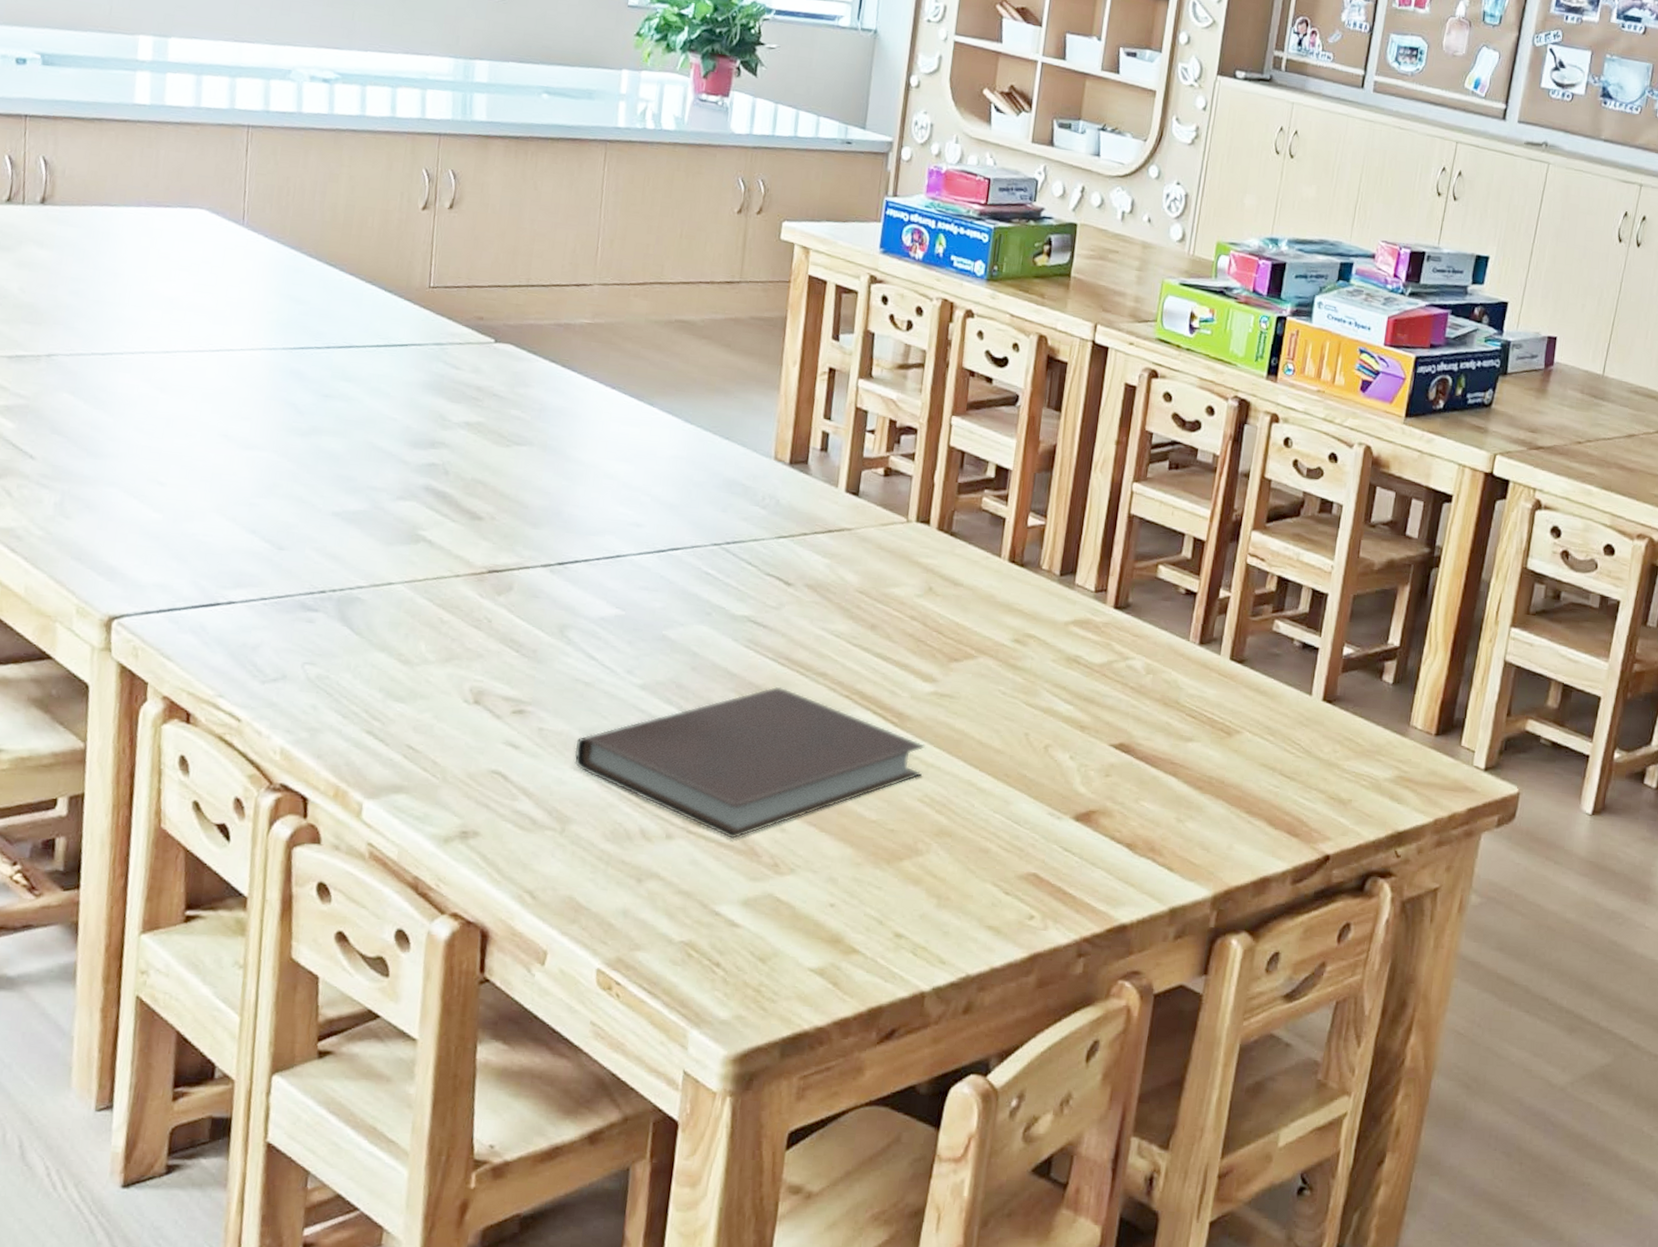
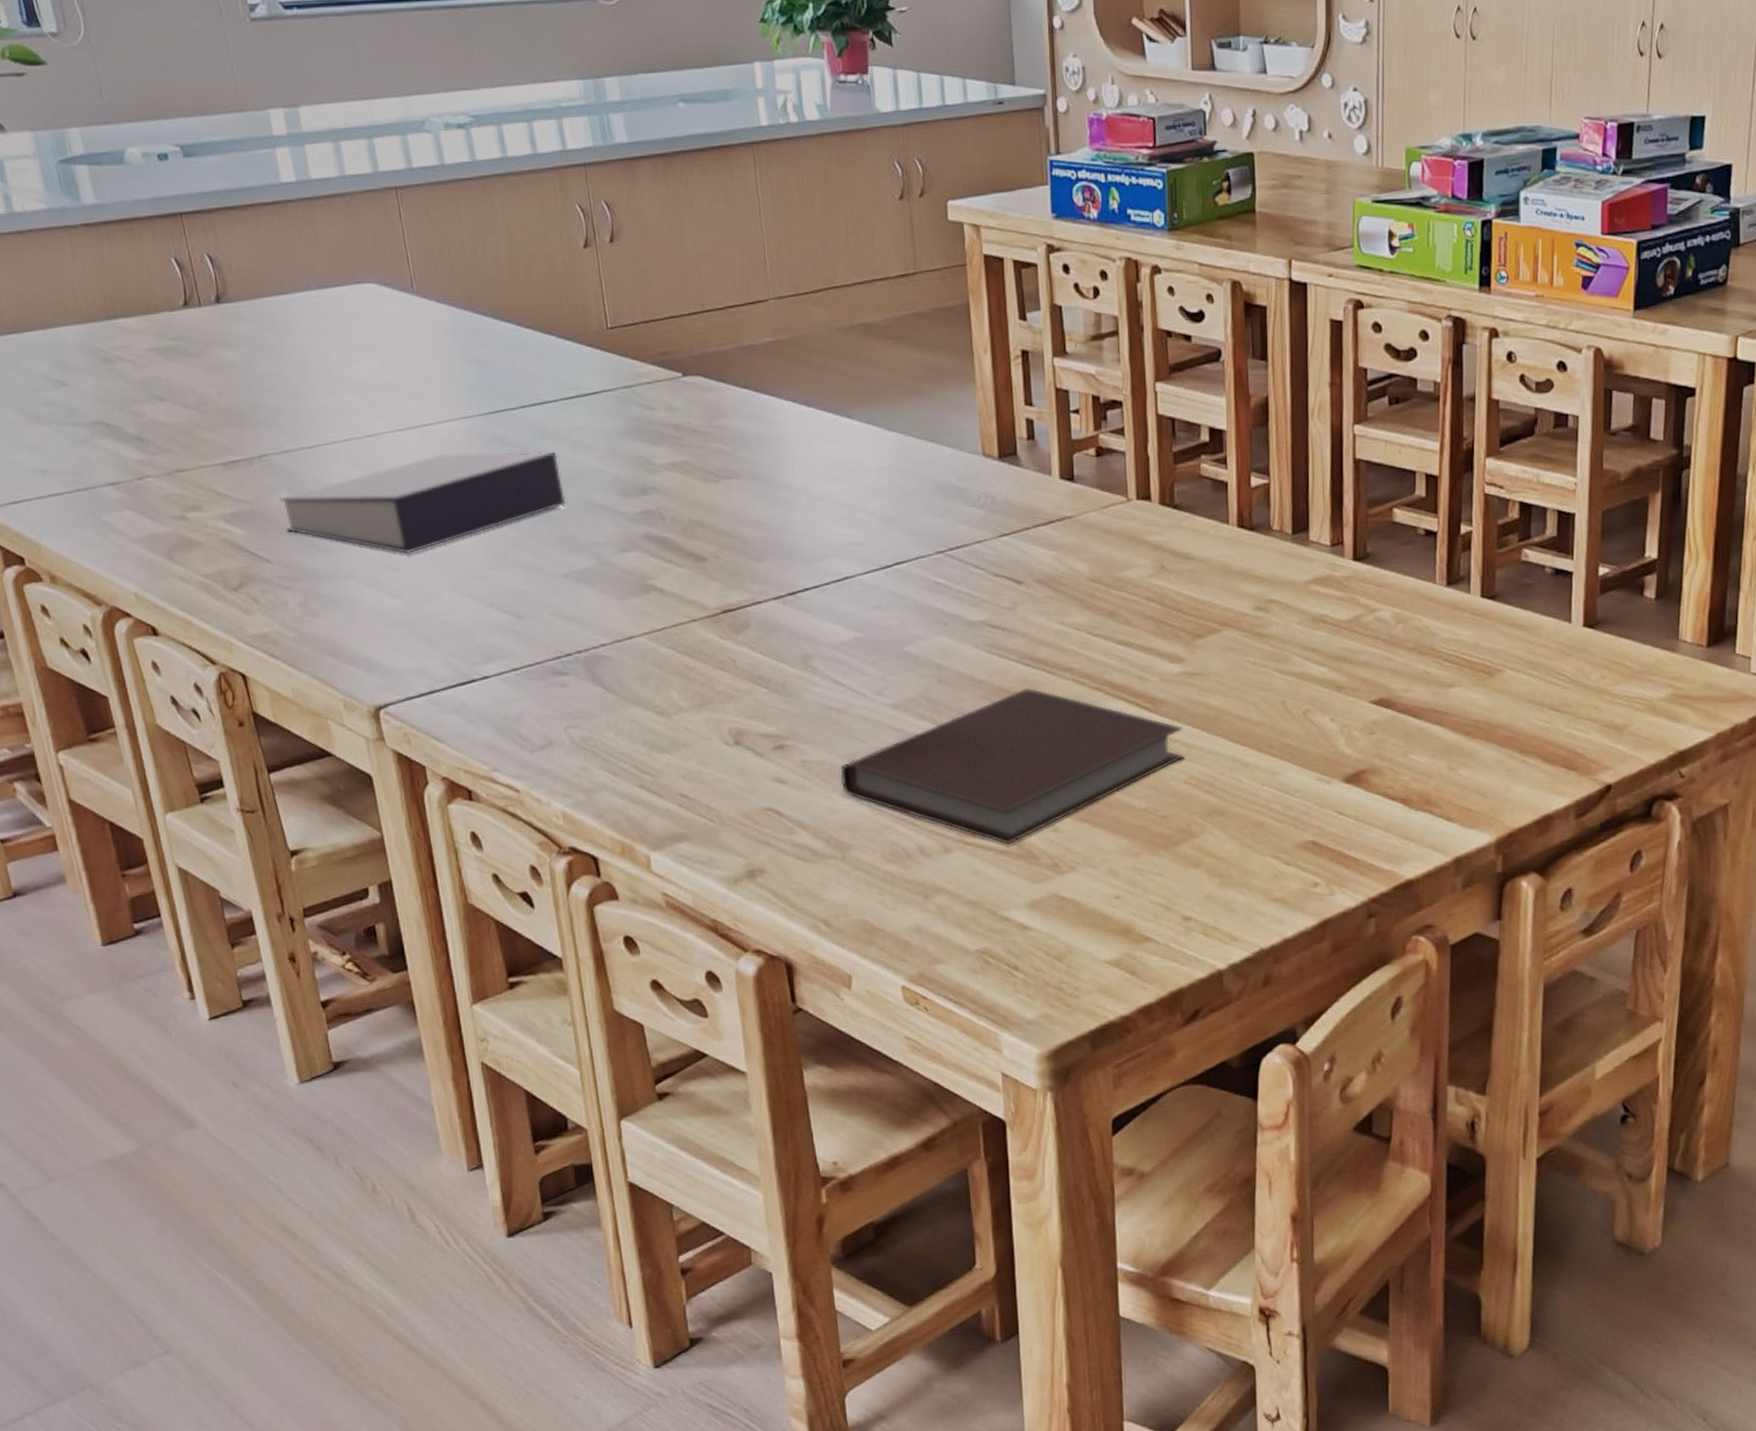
book: none [58,379,353,472] -> present [279,451,566,555]

